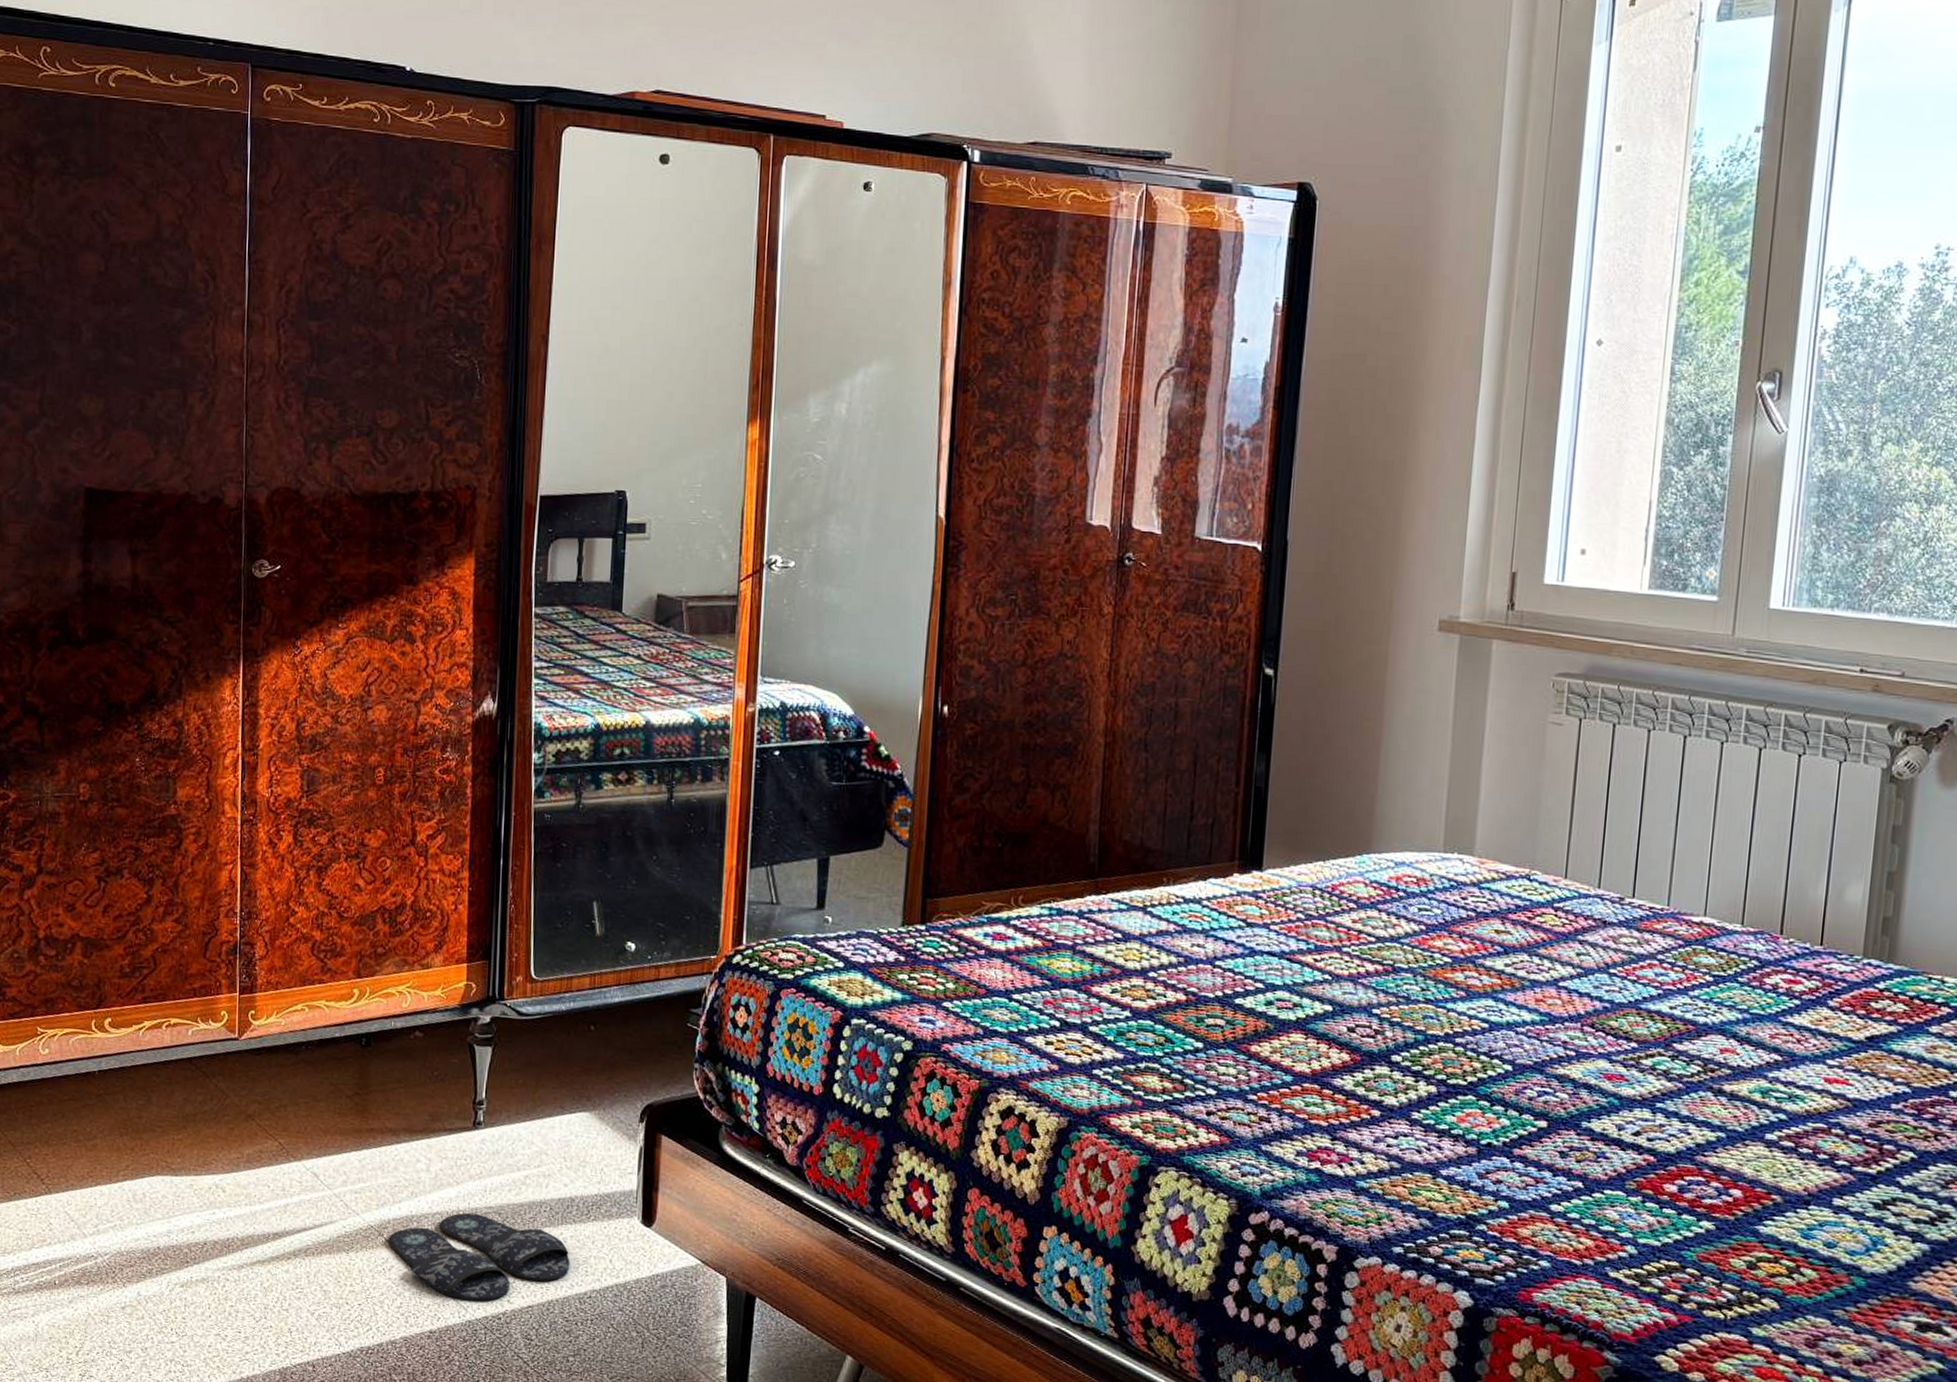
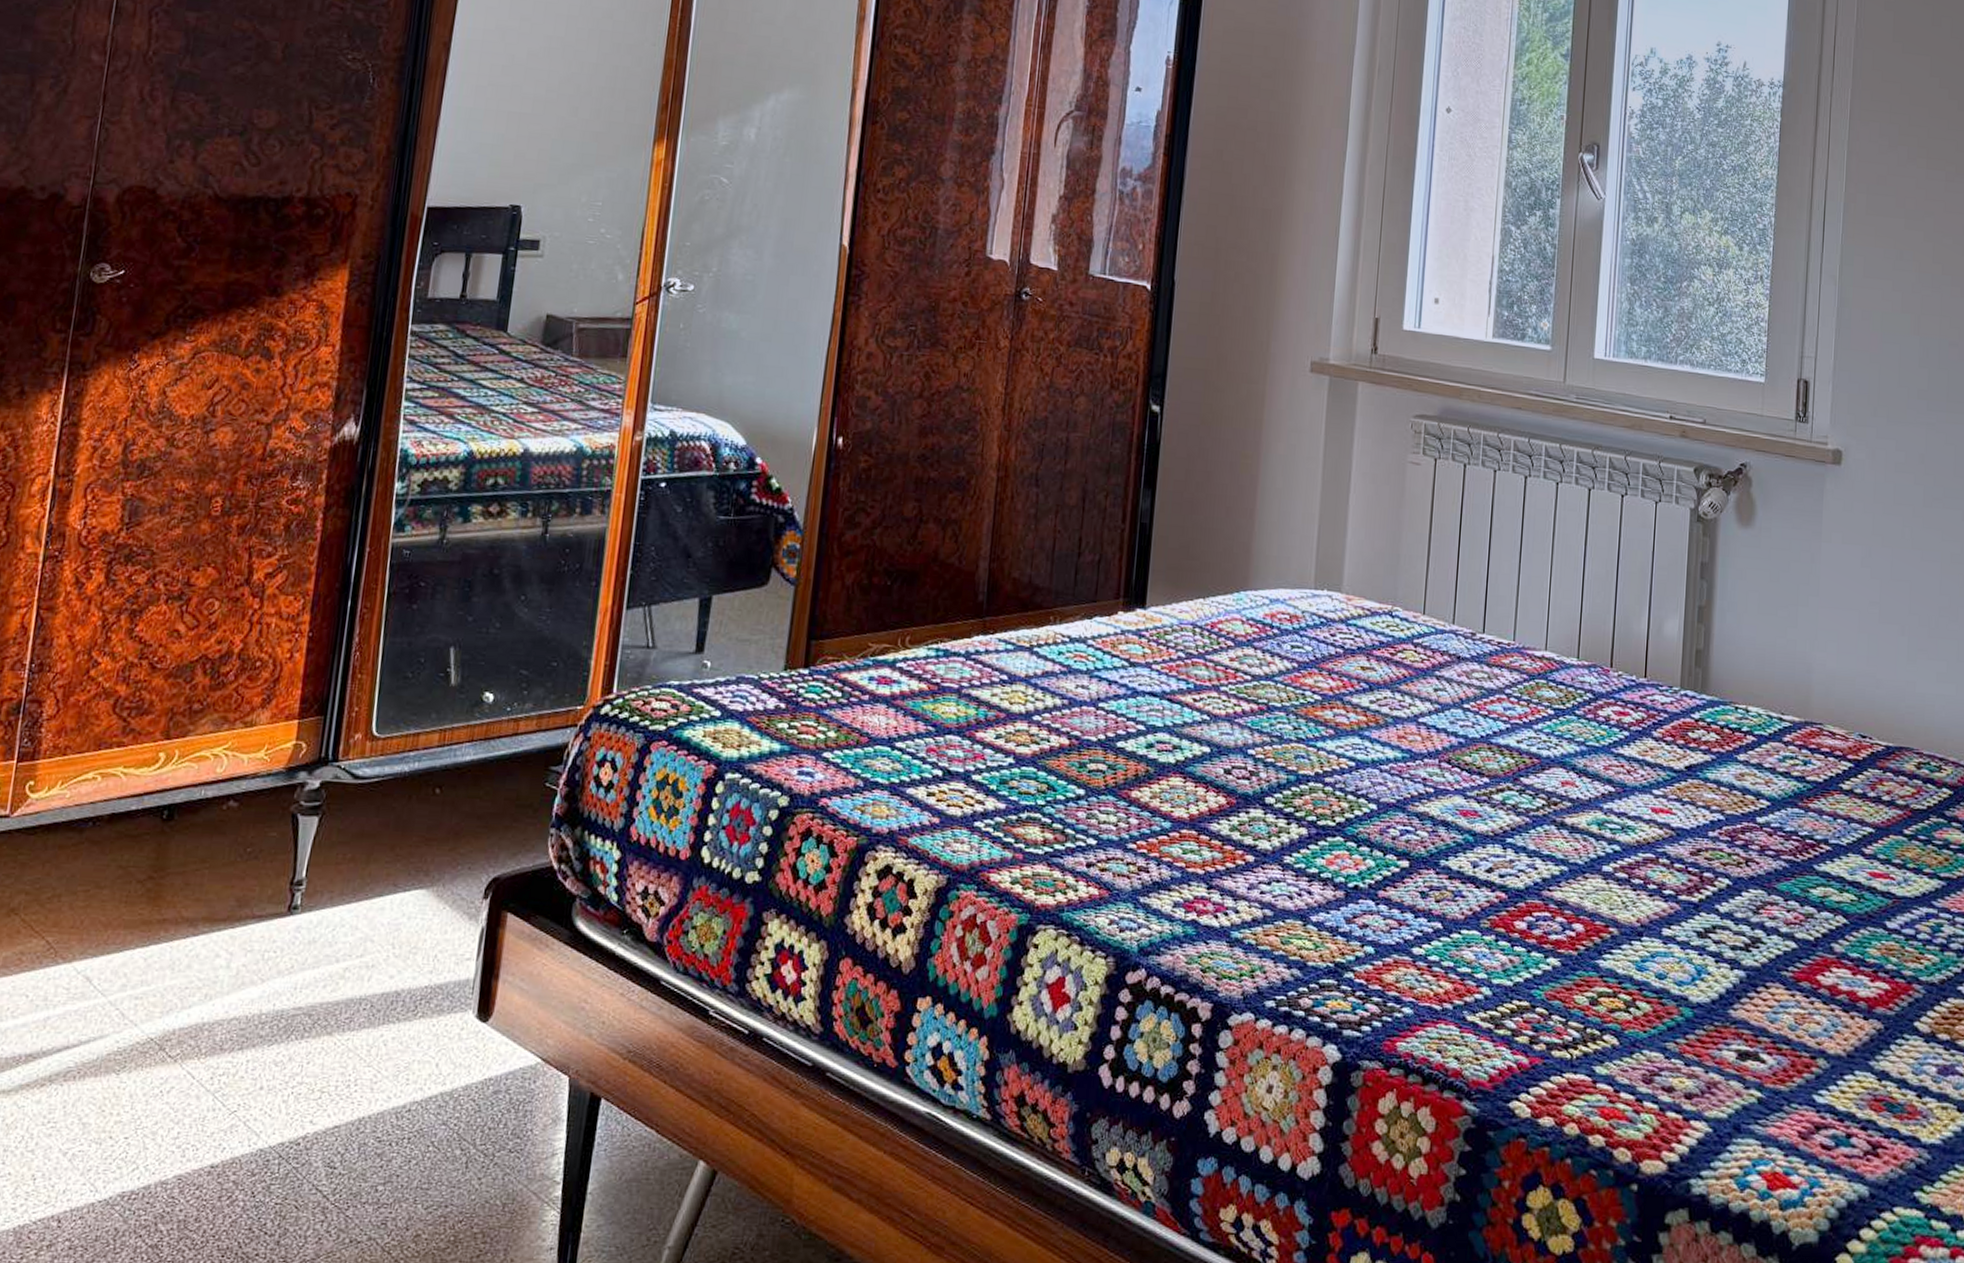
slippers: present [388,1213,570,1301] -> none [170,1016,389,1124]

